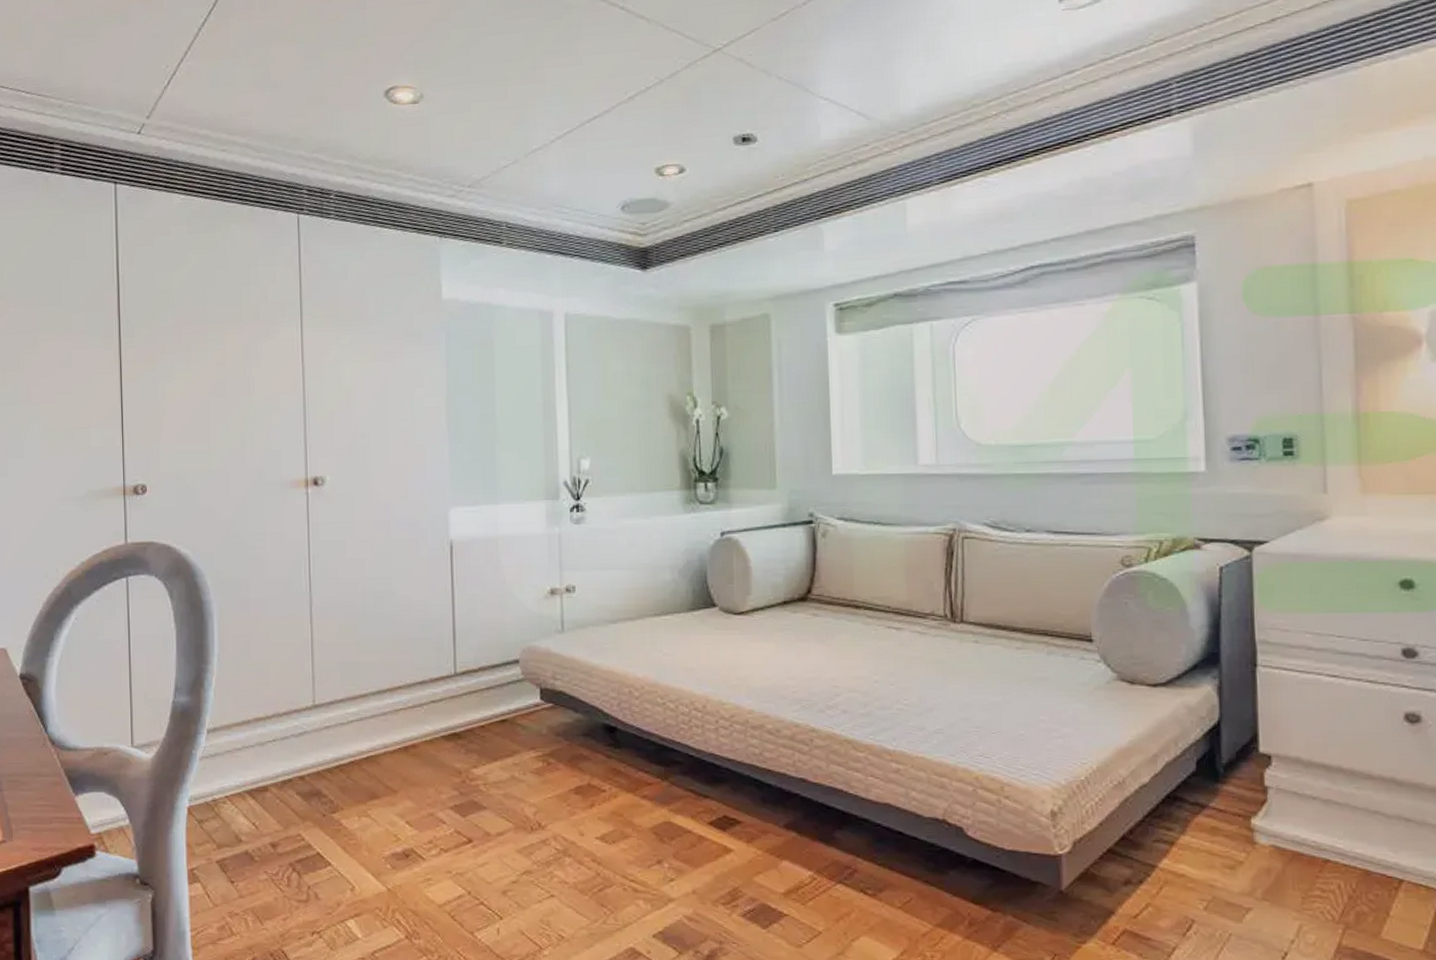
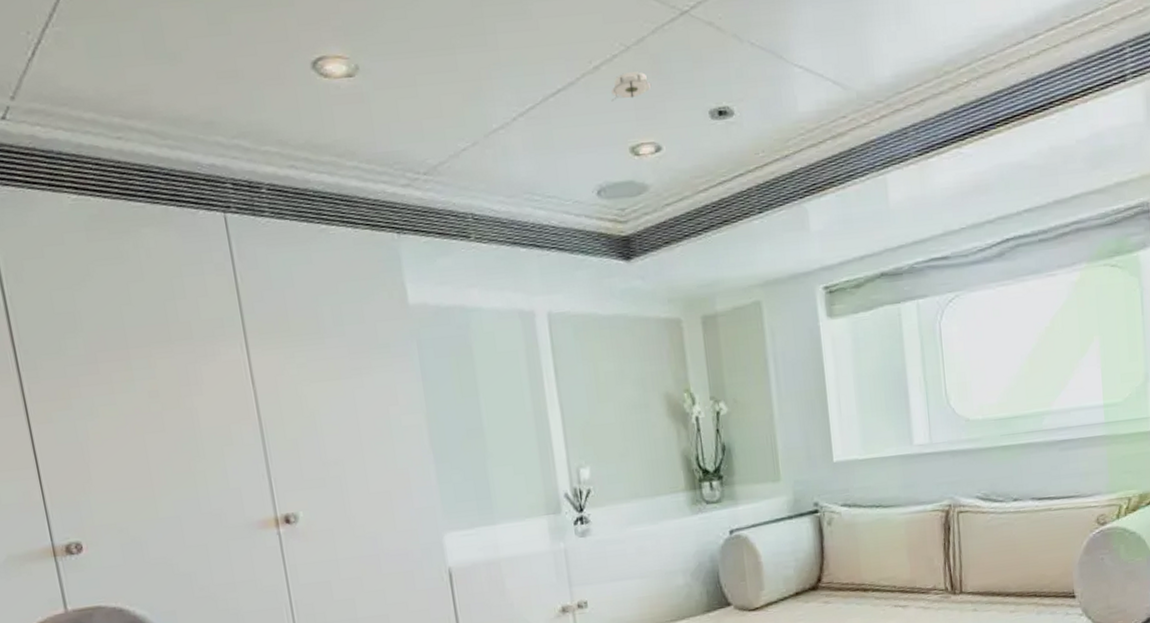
smoke detector: none [642,101,681,128] -> present [611,71,652,102]

